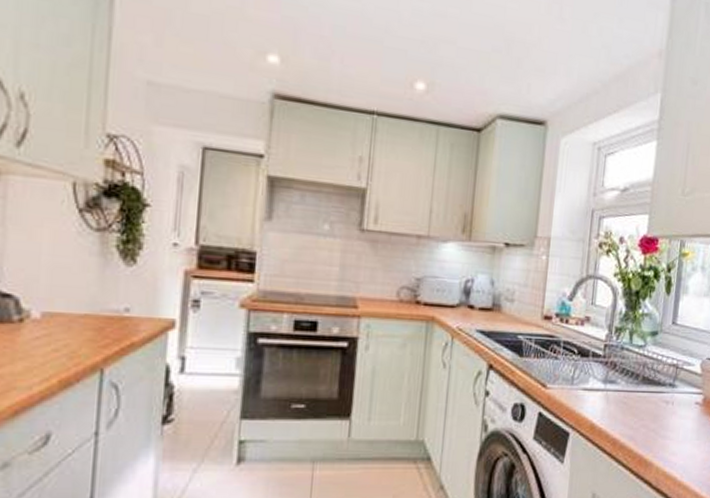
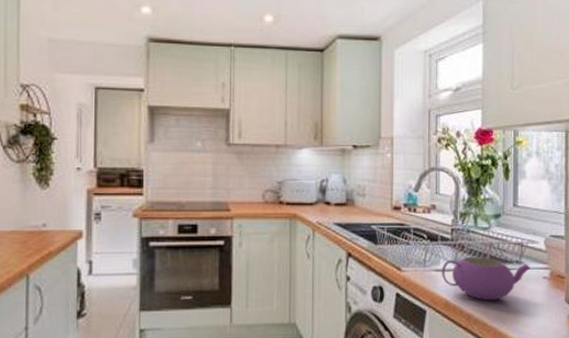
teapot: none [590,377,684,426] -> present [442,257,531,301]

